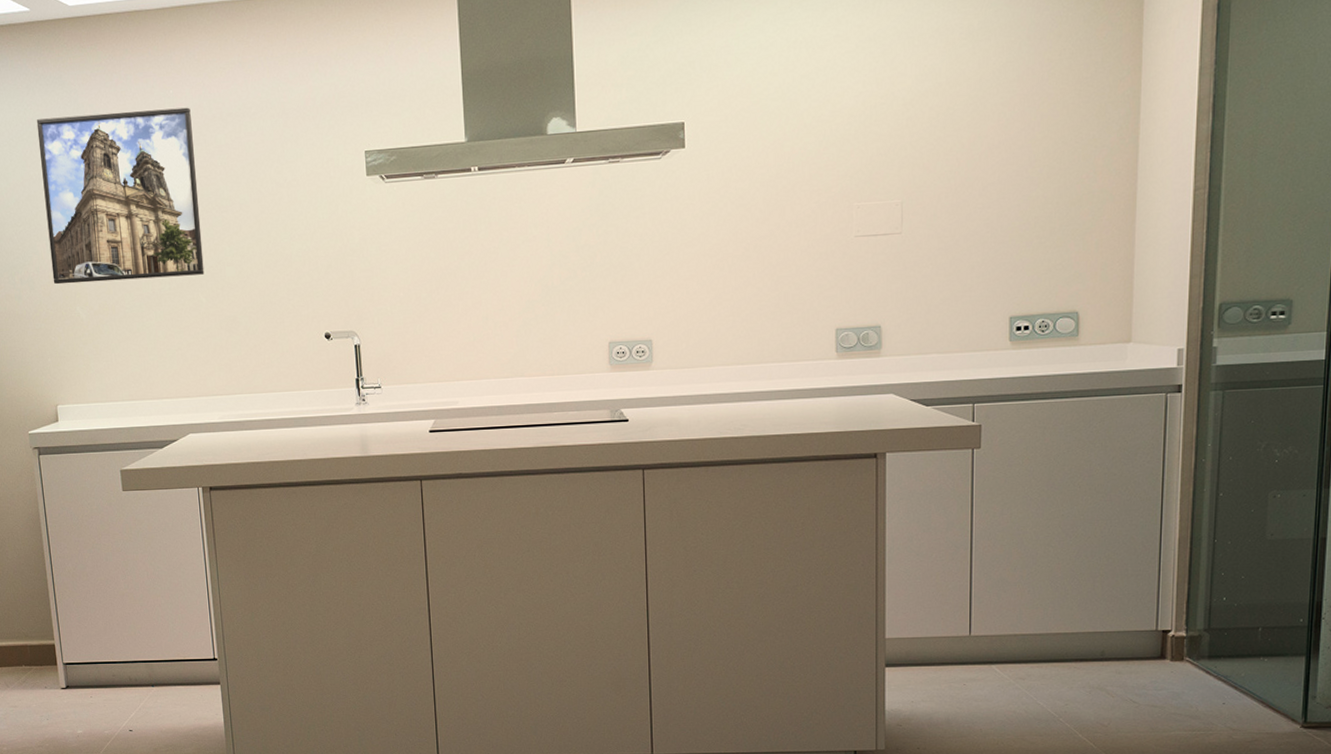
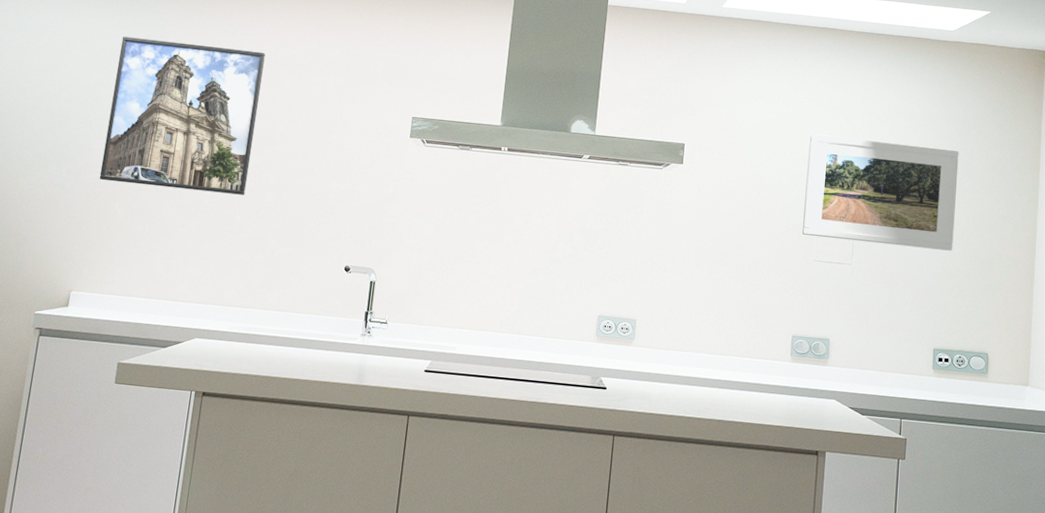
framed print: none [838,66,1033,207] -> present [802,134,959,251]

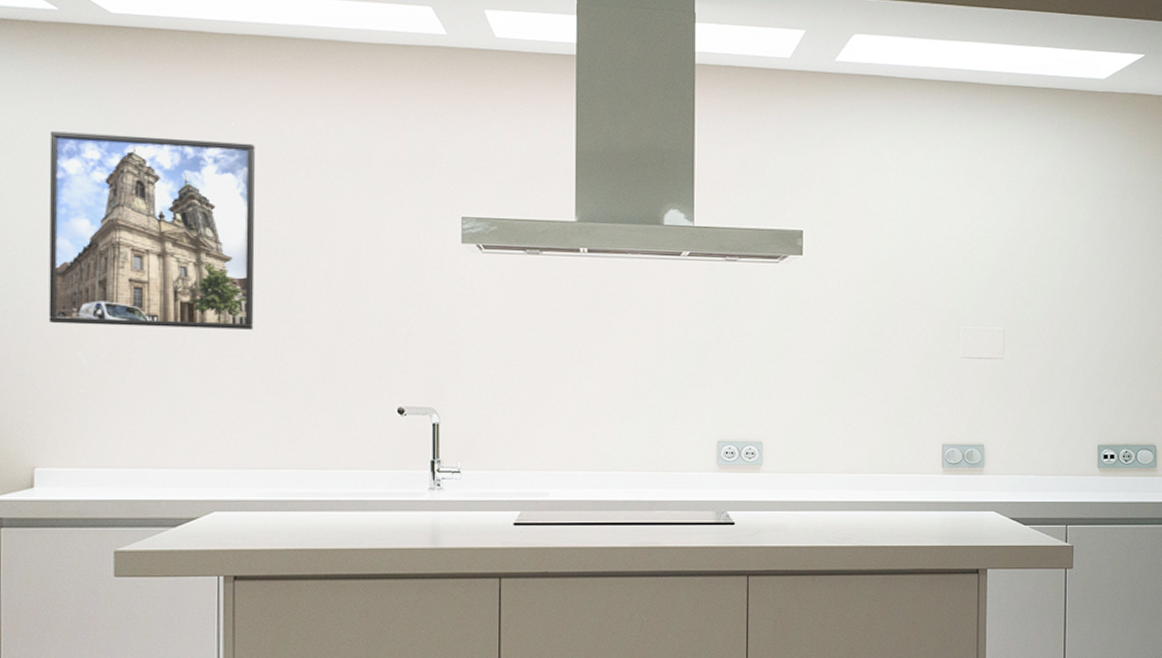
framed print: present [802,134,959,251] -> none [947,210,1116,335]

